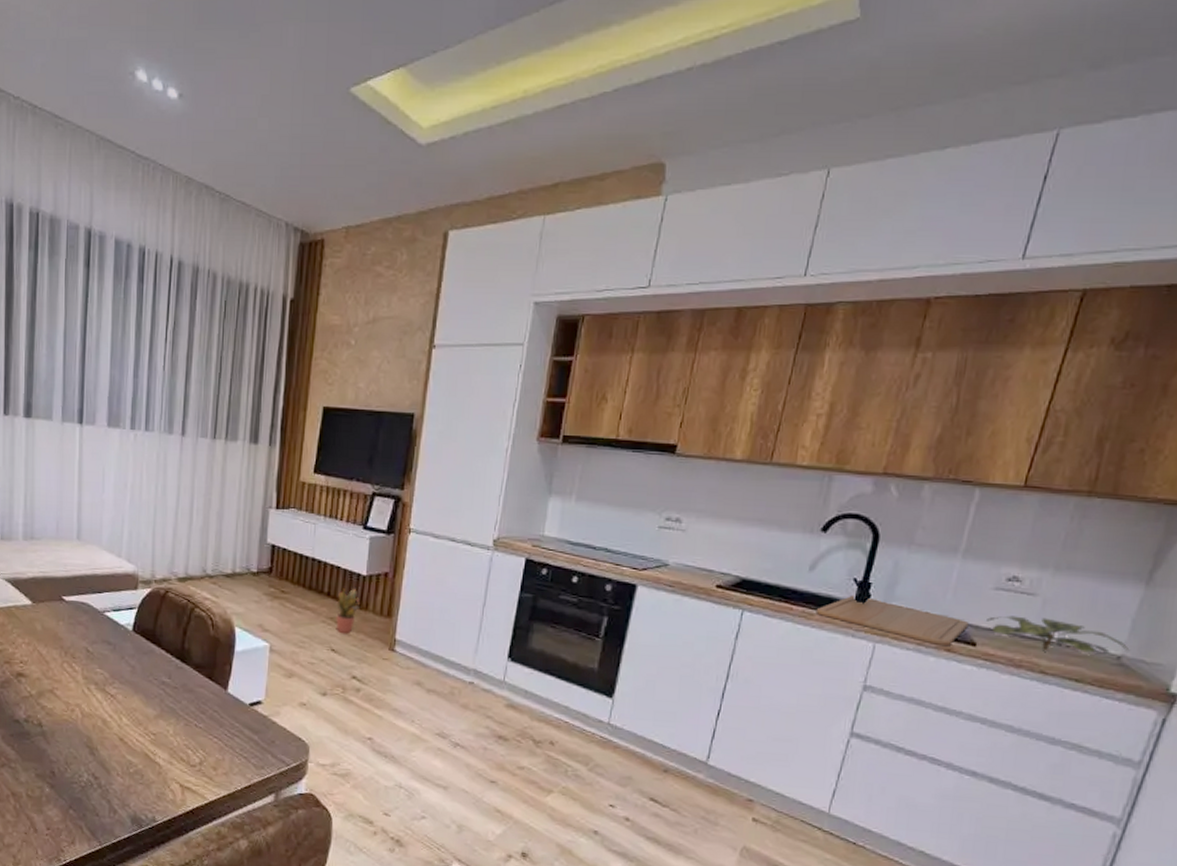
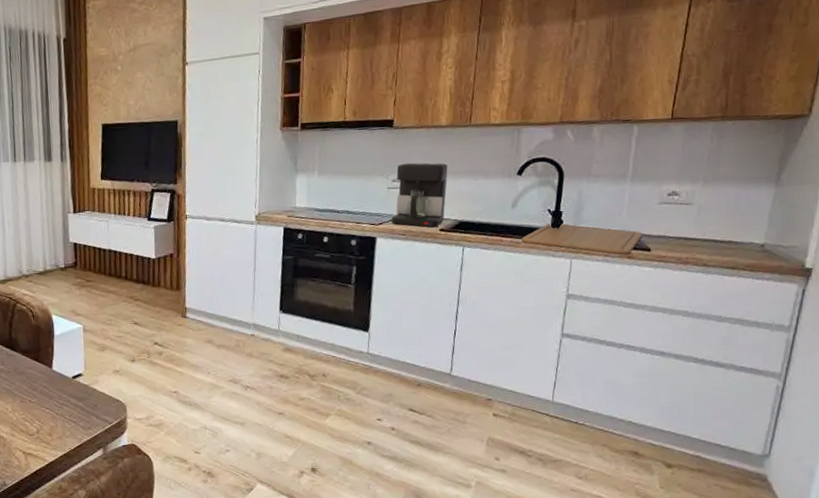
potted plant: present [335,588,360,635] -> none [133,271,153,309]
coffee maker: none [659,499,737,582] -> present [392,162,448,228]
plant: present [987,615,1130,653] -> none [656,221,770,248]

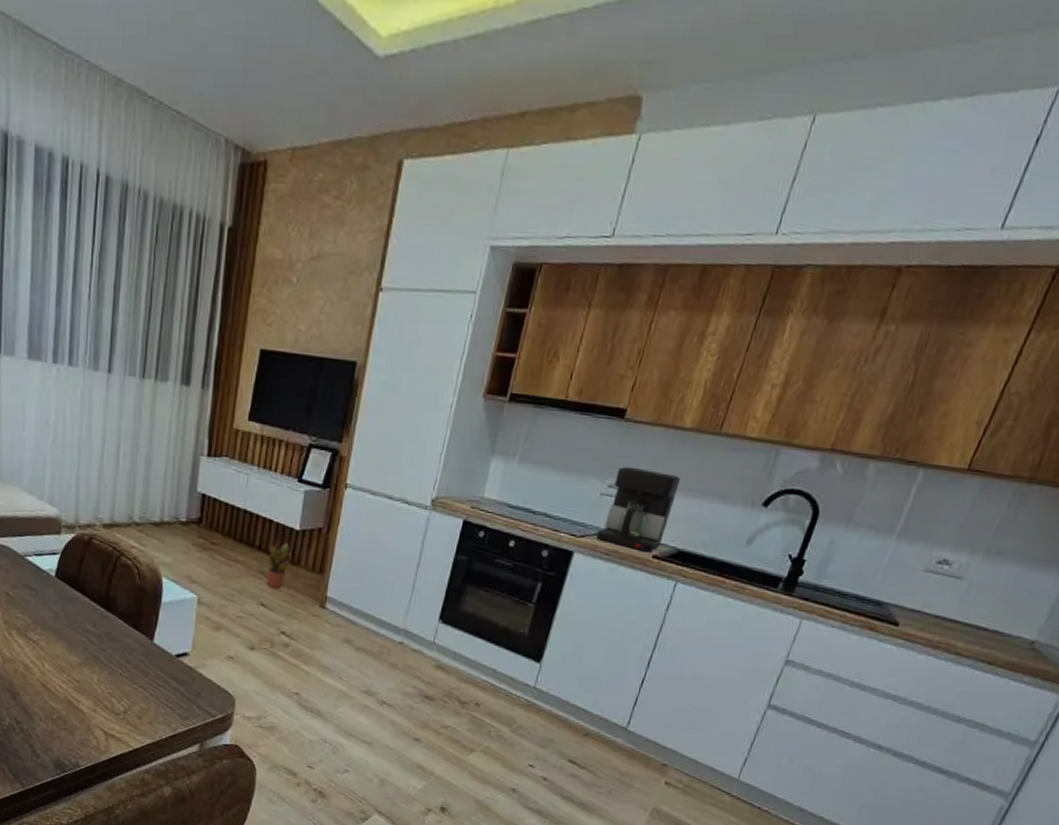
potted plant: none [133,271,153,309] -> present [266,542,292,590]
chopping board: present [521,224,643,255] -> none [747,572,895,626]

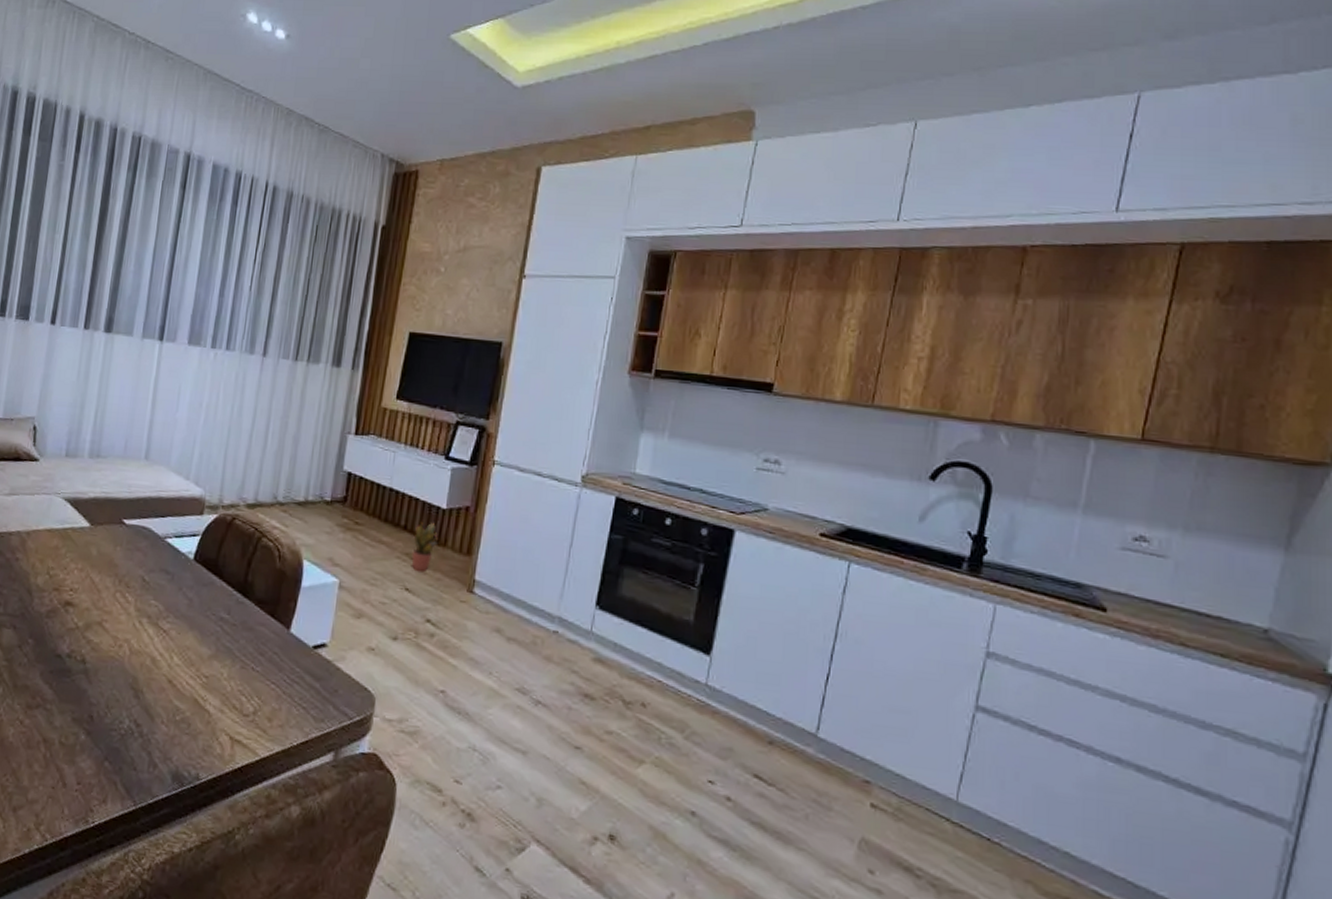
coffee maker: present [596,466,681,553] -> none [758,440,838,530]

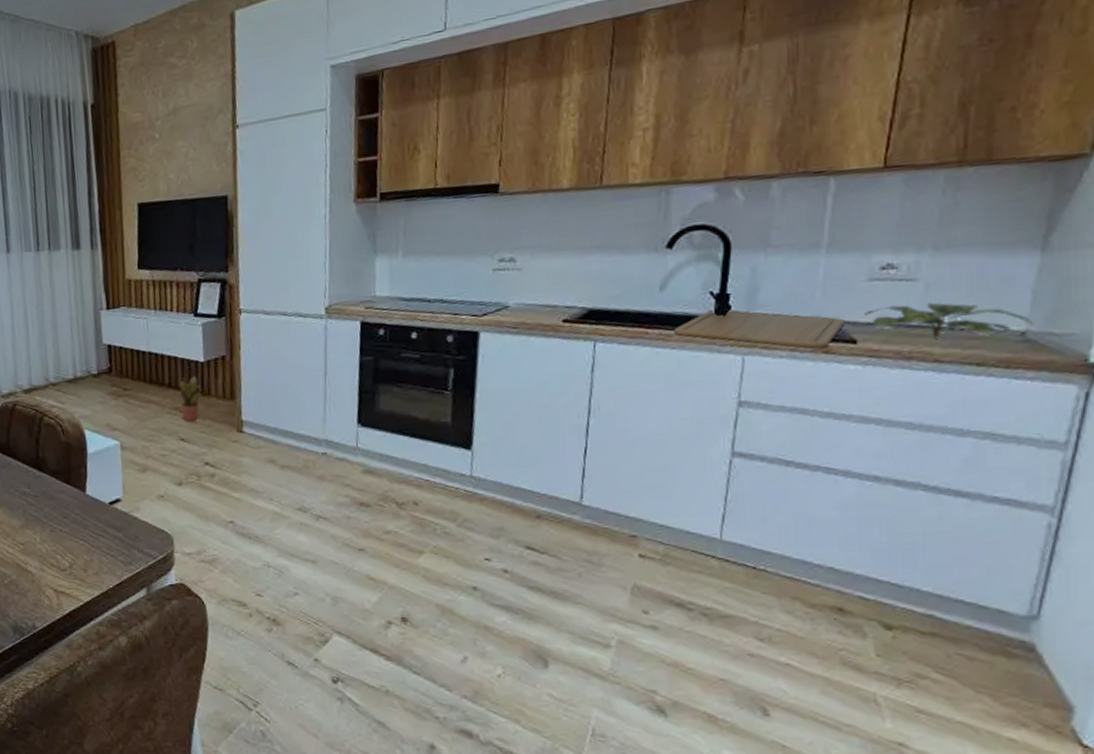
chopping board: none [928,551,1097,611] -> present [673,310,845,349]
plant: none [1116,579,1277,625] -> present [865,302,1035,339]

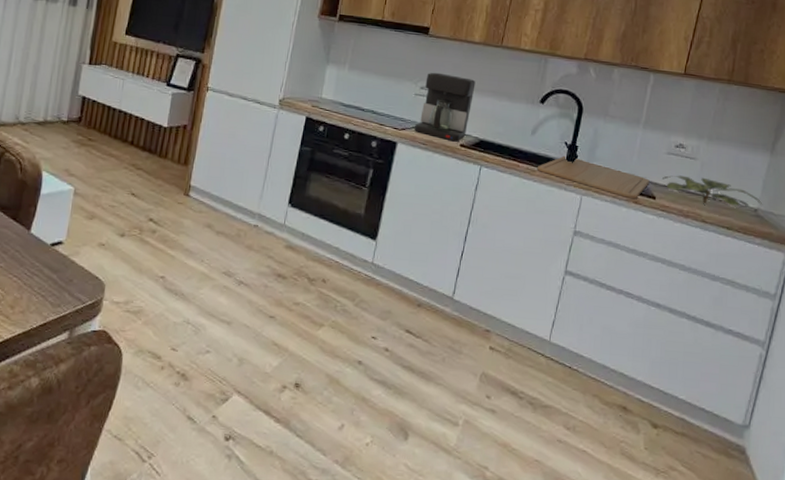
potted plant: present [178,377,202,423] -> none [137,138,160,180]
coffee maker: none [499,236,572,319] -> present [415,72,476,142]

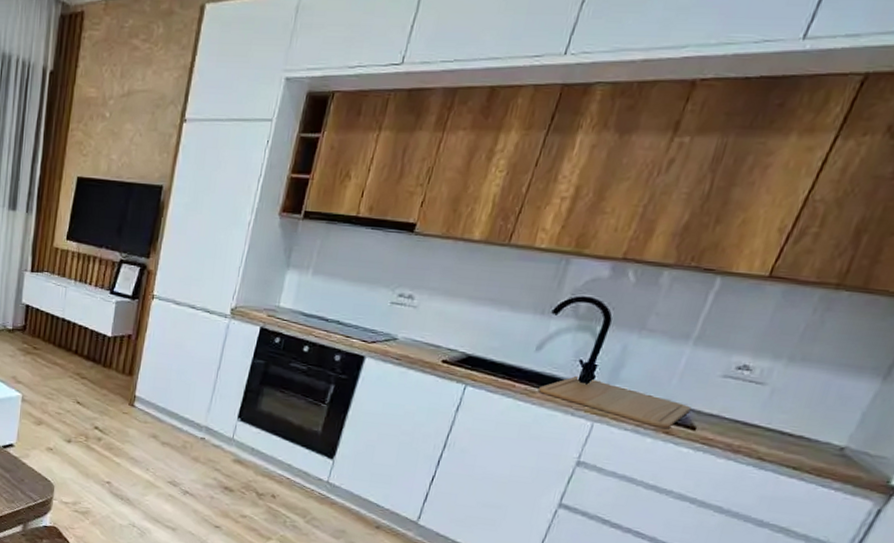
coffee maker: present [415,72,476,142] -> none [387,277,470,358]
plant: present [662,175,763,206] -> none [710,403,855,443]

